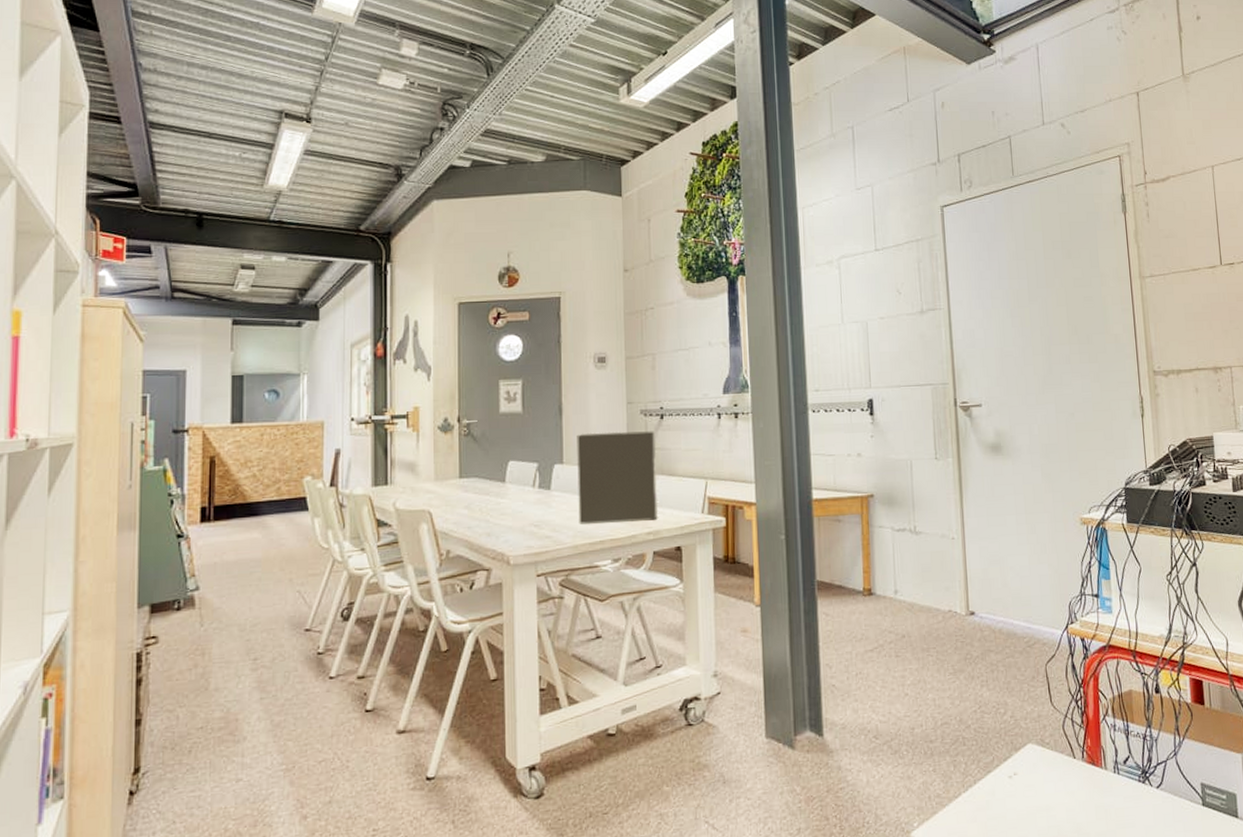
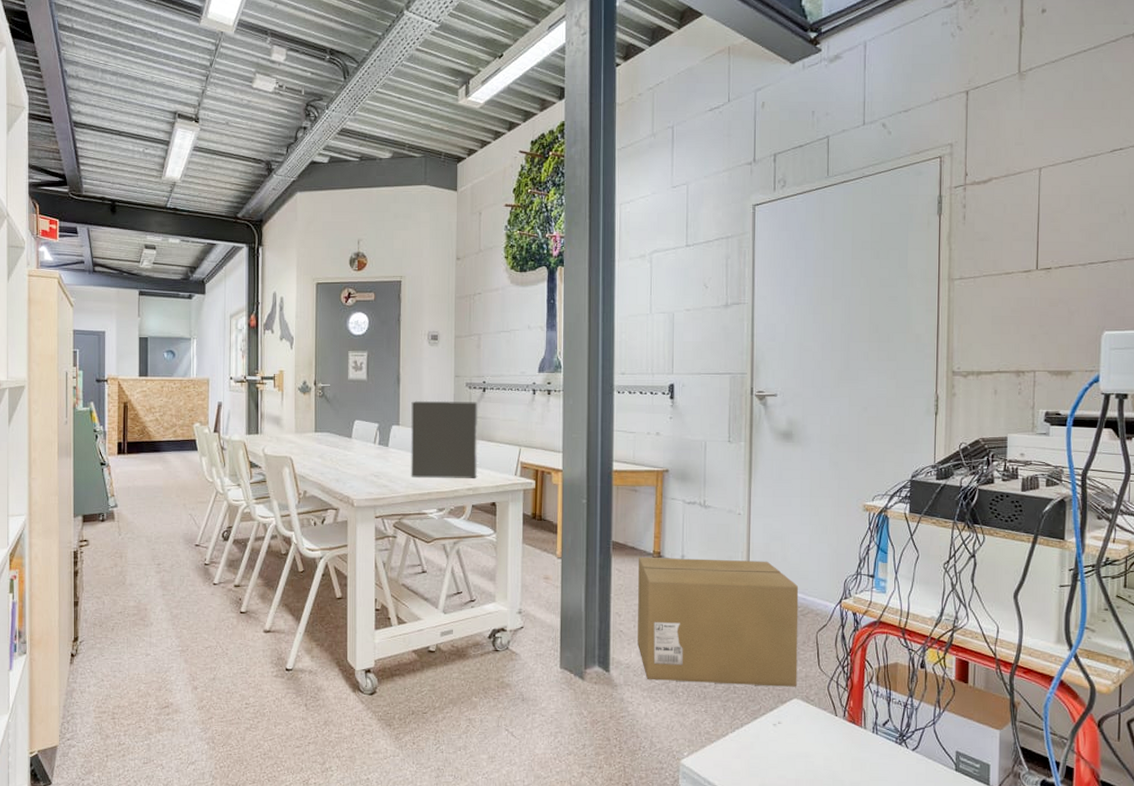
box: none [848,589,1030,740] -> present [638,556,799,687]

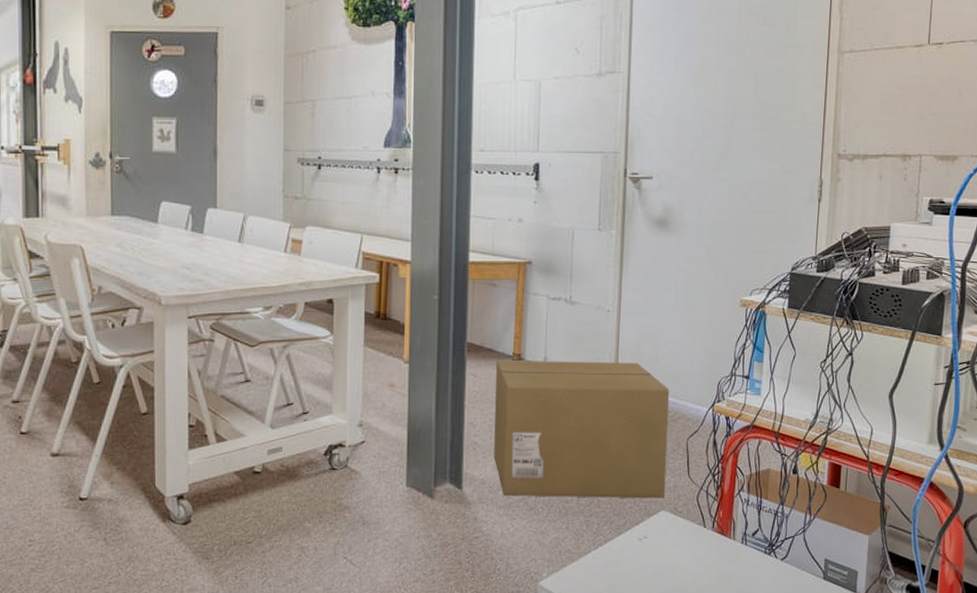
binder: present [411,401,478,478] -> none [231,179,312,271]

